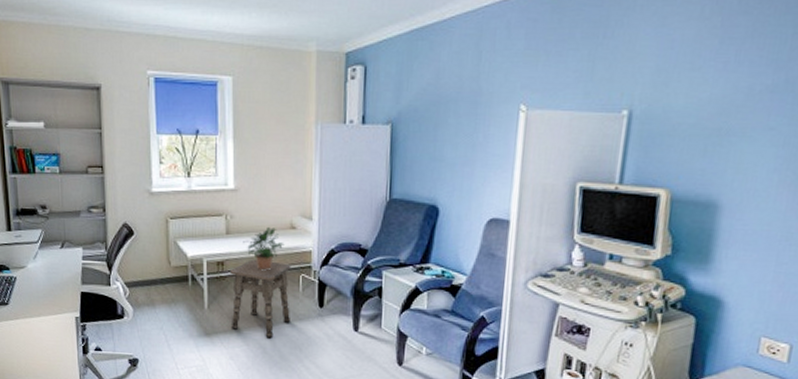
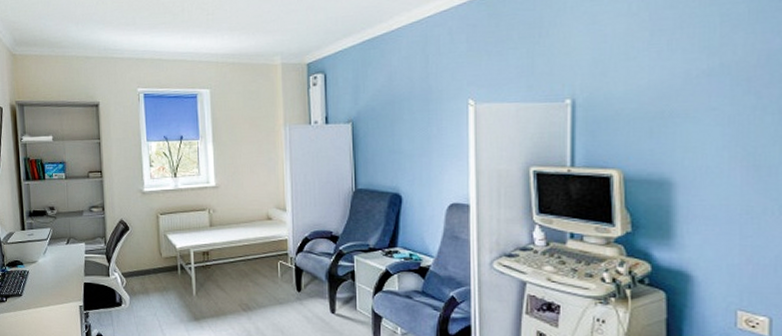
side table: present [229,259,291,339] -> none [214,248,271,322]
potted plant: present [243,227,285,271] -> none [225,219,262,259]

